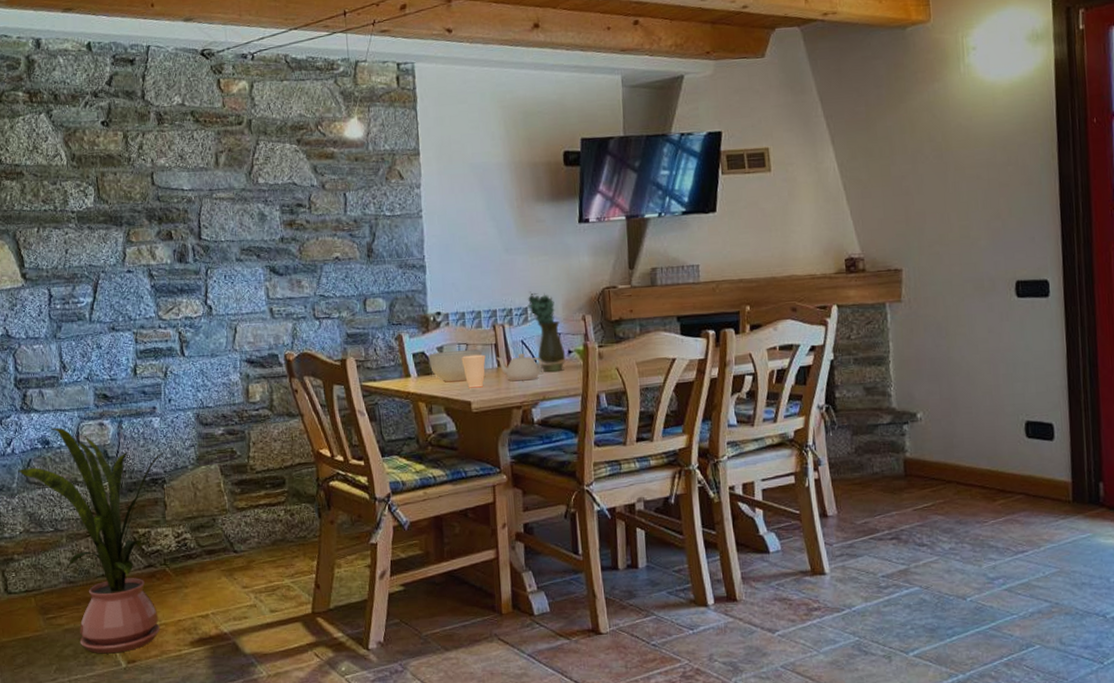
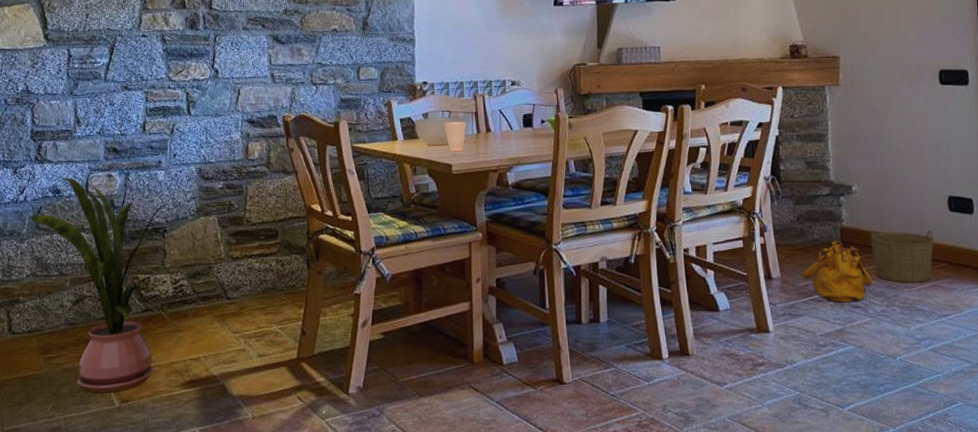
teapot: present [495,354,545,382] -> none [475,122,520,147]
vase: present [527,291,566,373] -> none [506,66,539,140]
handbag: none [860,472,941,541] -> present [801,240,873,303]
basket: none [935,460,1009,518] -> present [869,230,934,283]

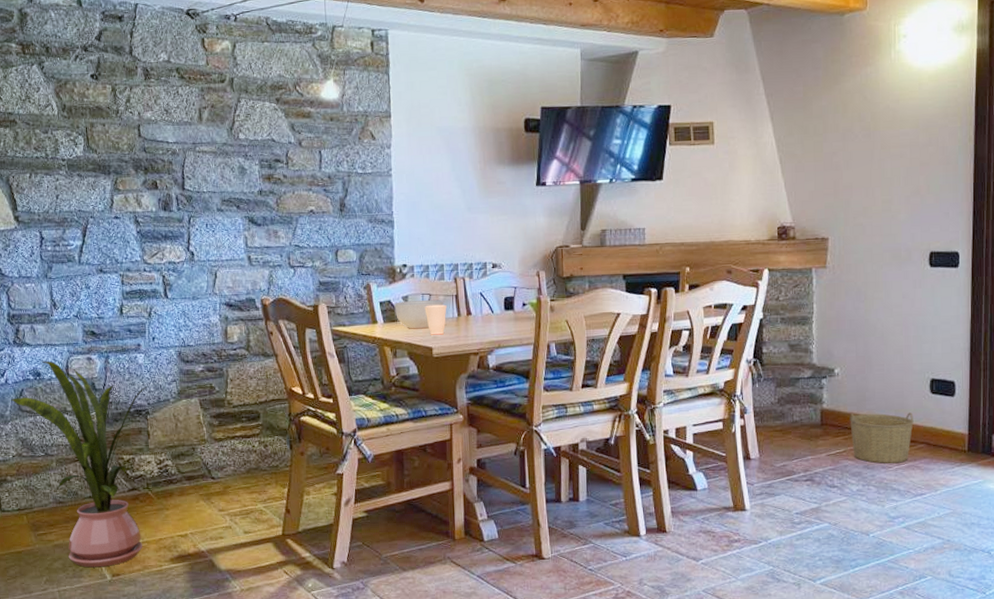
handbag: present [801,240,873,303] -> none [779,421,851,482]

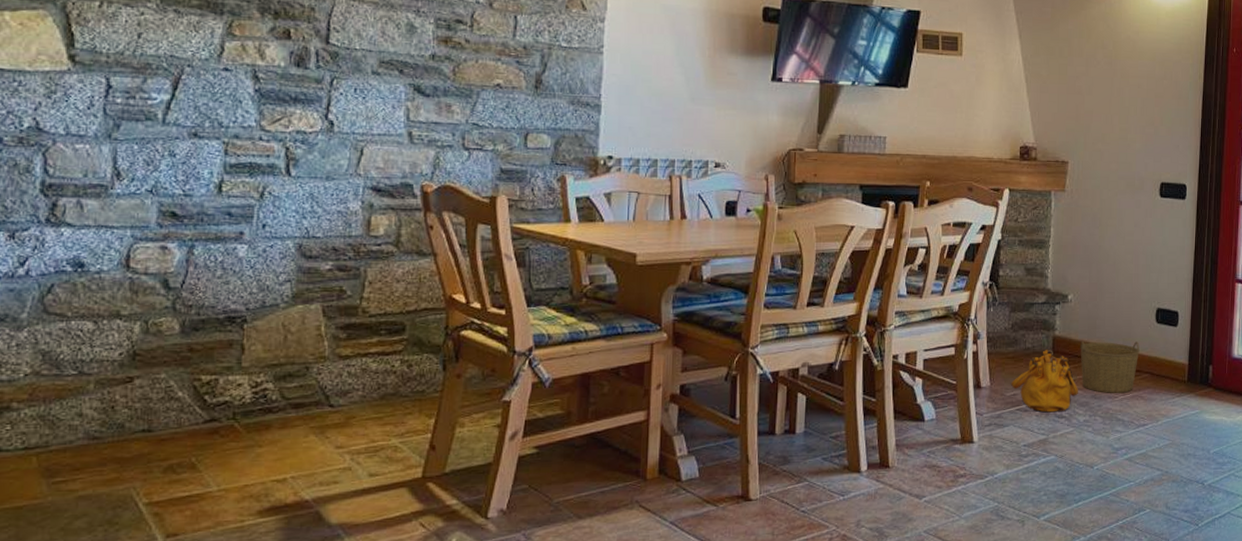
house plant: present [10,360,149,568] -> none [30,247,251,527]
bowl: present [394,299,444,329] -> none [593,198,655,232]
cup: present [424,304,447,335] -> none [630,204,658,240]
handbag: none [779,421,851,482] -> present [1010,349,1079,413]

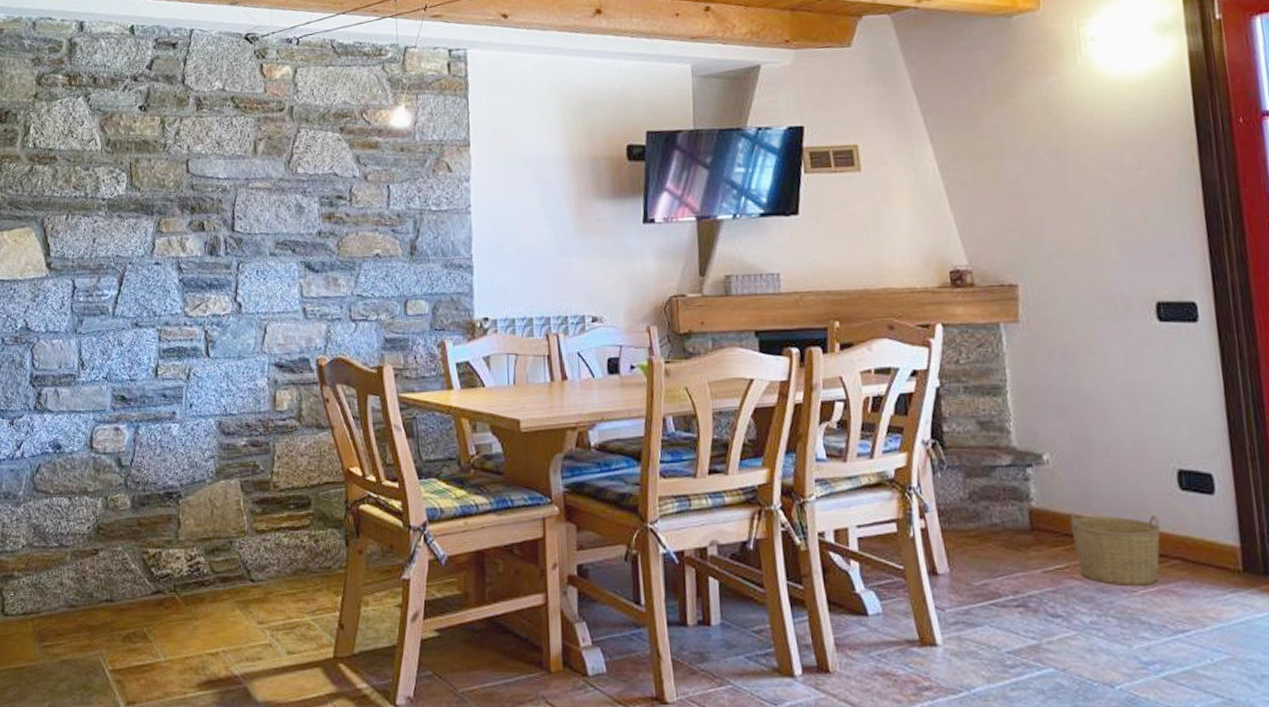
handbag: present [1010,349,1079,413] -> none [977,525,1078,609]

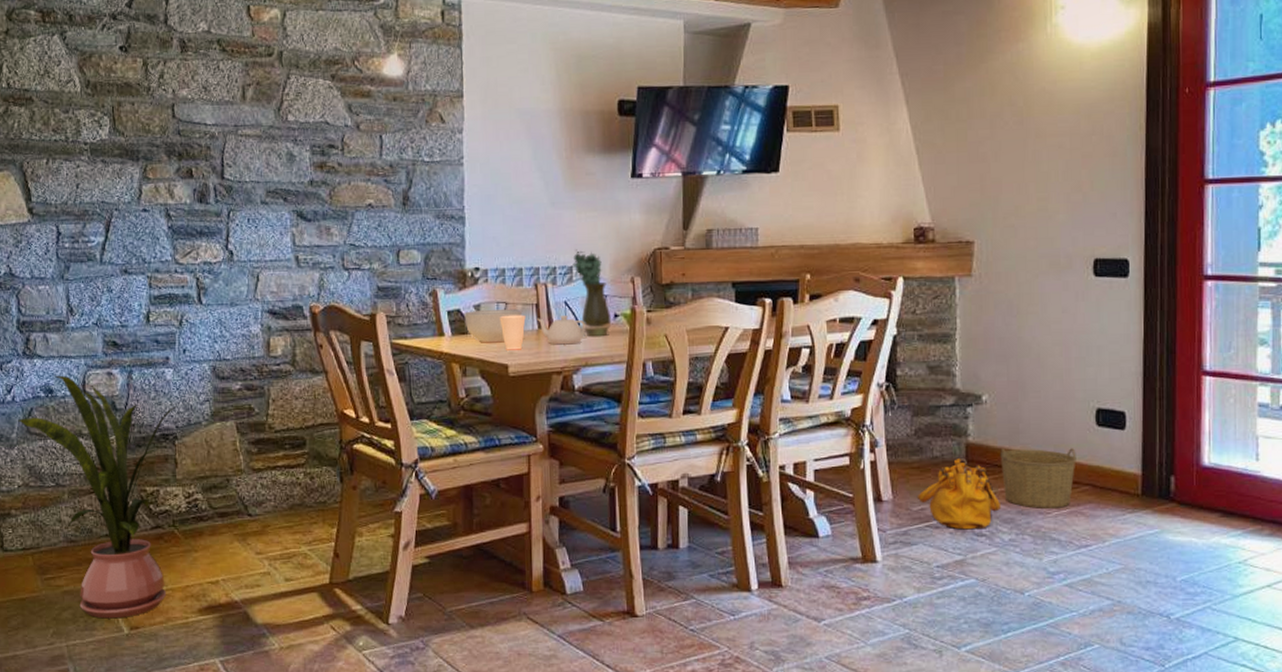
house plant: none [25,430,183,692] -> present [17,375,178,619]
bowl: none [473,360,534,397] -> present [464,308,523,343]
cup: none [510,366,537,405] -> present [499,314,526,350]
teapot: none [548,367,604,399] -> present [536,316,588,345]
vase: none [585,298,628,391] -> present [573,249,612,337]
handbag: none [977,525,1078,609] -> present [916,457,1002,530]

